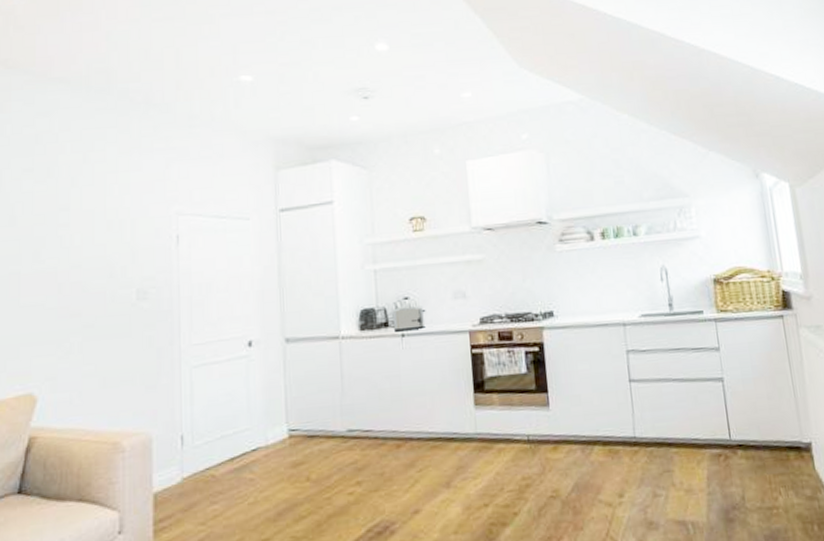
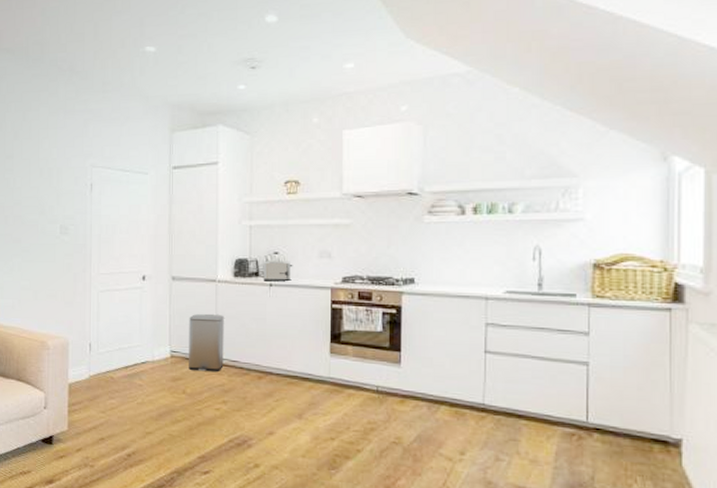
pedal bin: none [309,377,355,451] -> present [189,314,224,372]

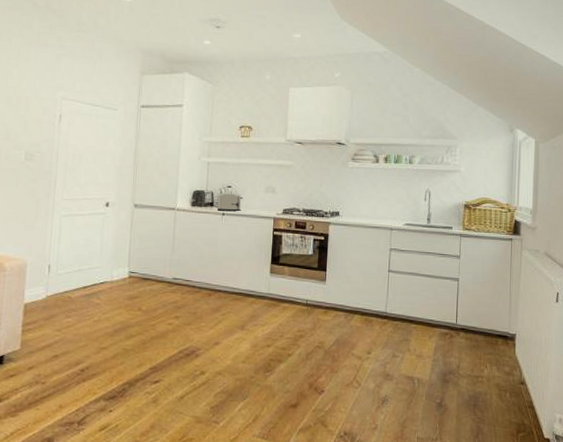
pedal bin: present [189,314,224,372] -> none [145,238,181,291]

